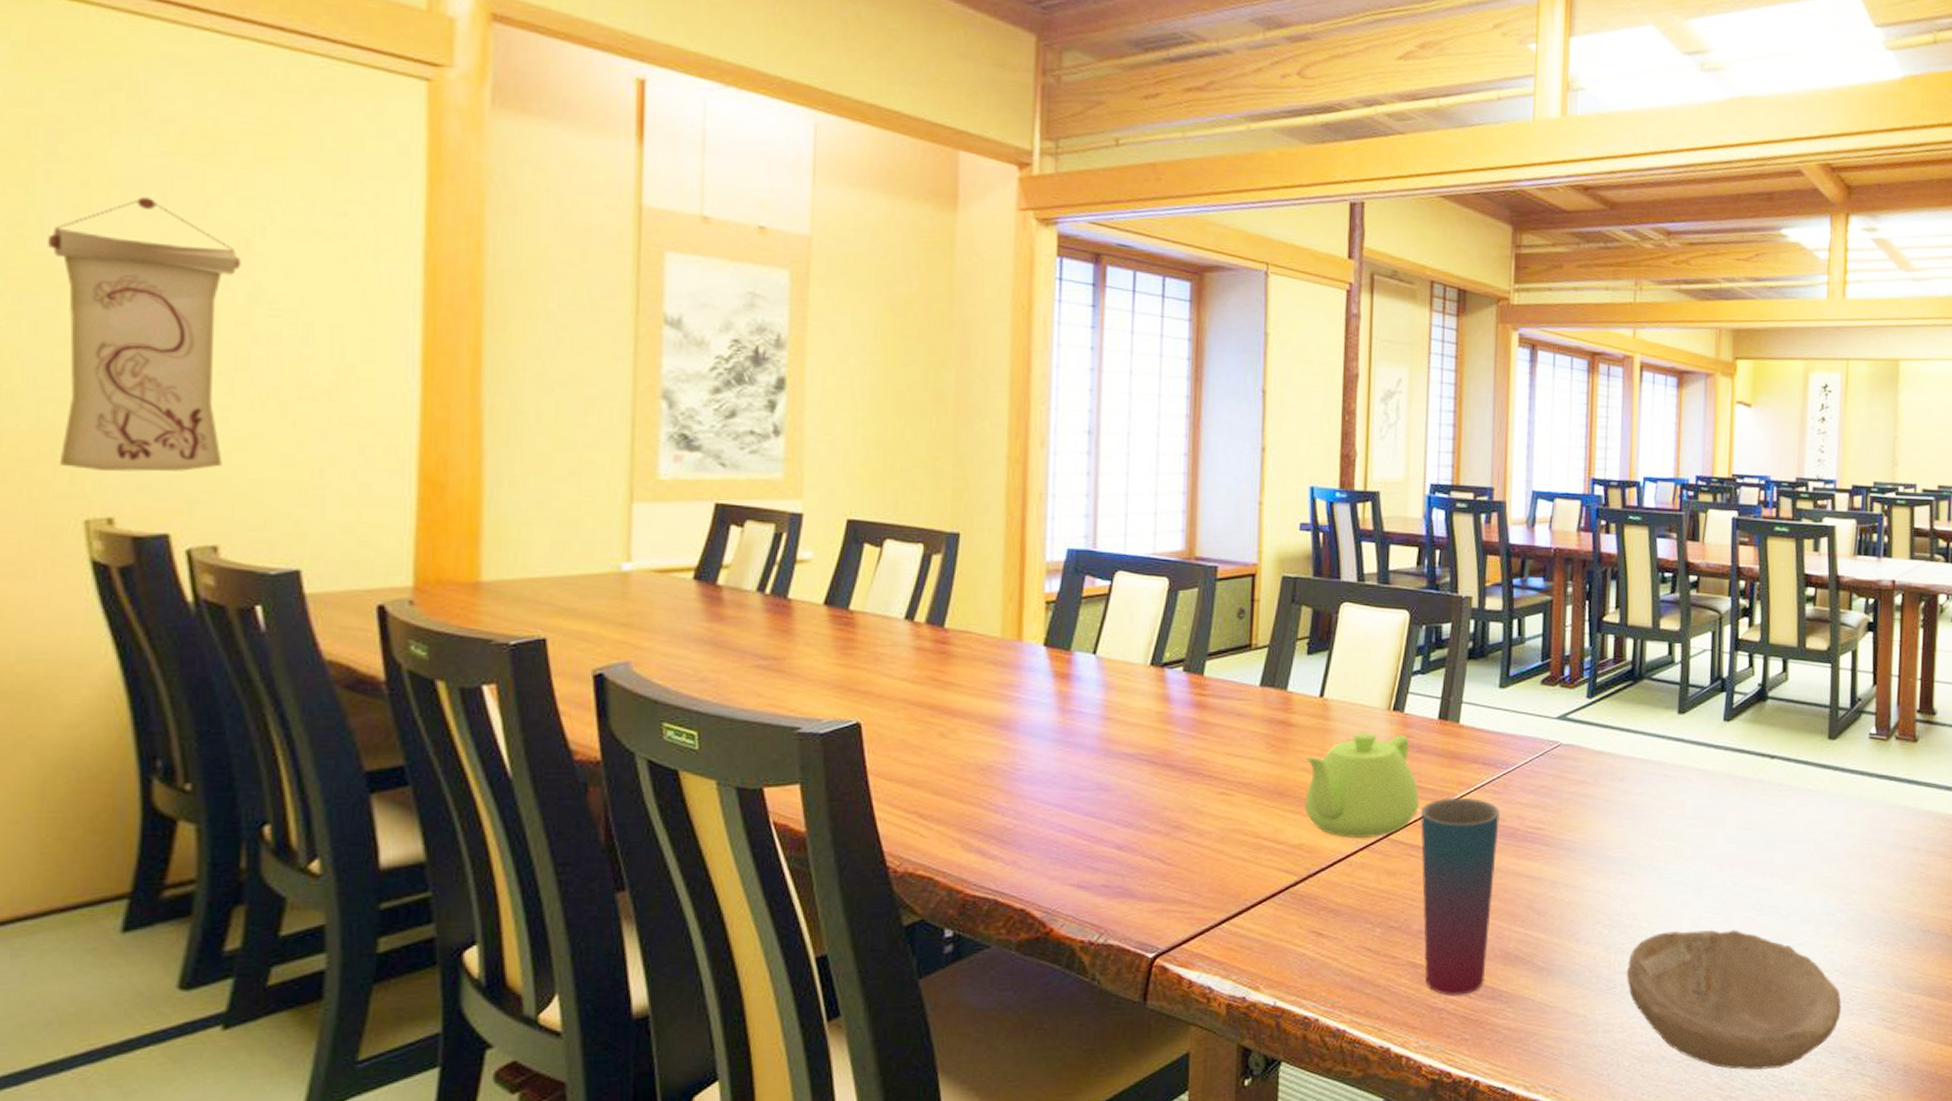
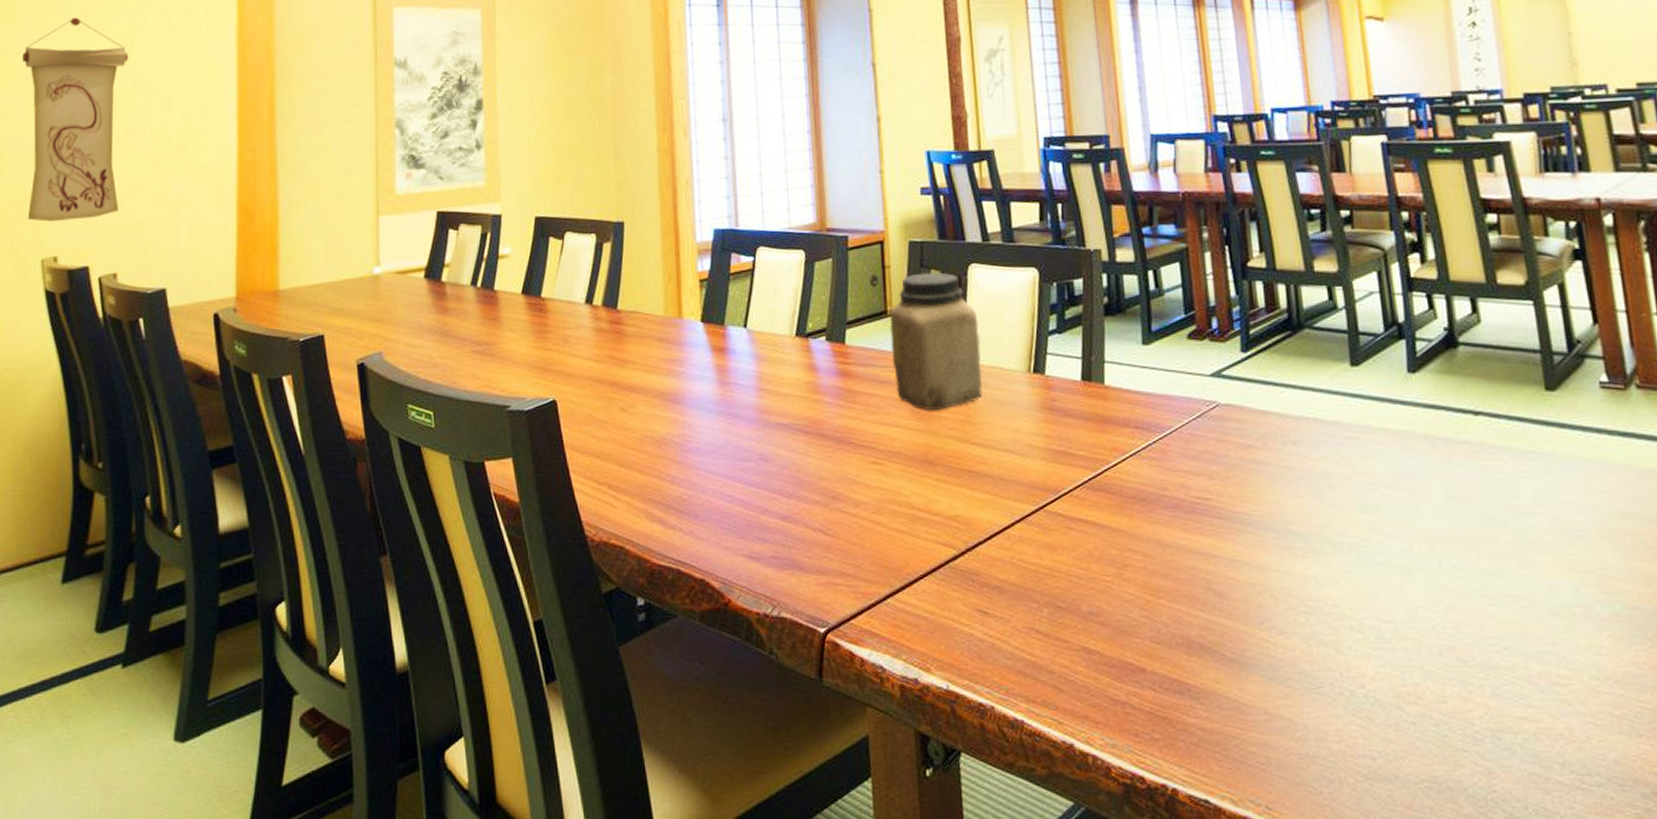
jar: none [1252,608,1345,744] -> present [890,272,983,411]
teapot: present [1304,732,1419,839] -> none [950,396,1073,510]
cup: present [1421,797,1500,995] -> none [1075,464,1169,687]
bowl: present [1626,929,1841,1071] -> none [1333,620,1625,802]

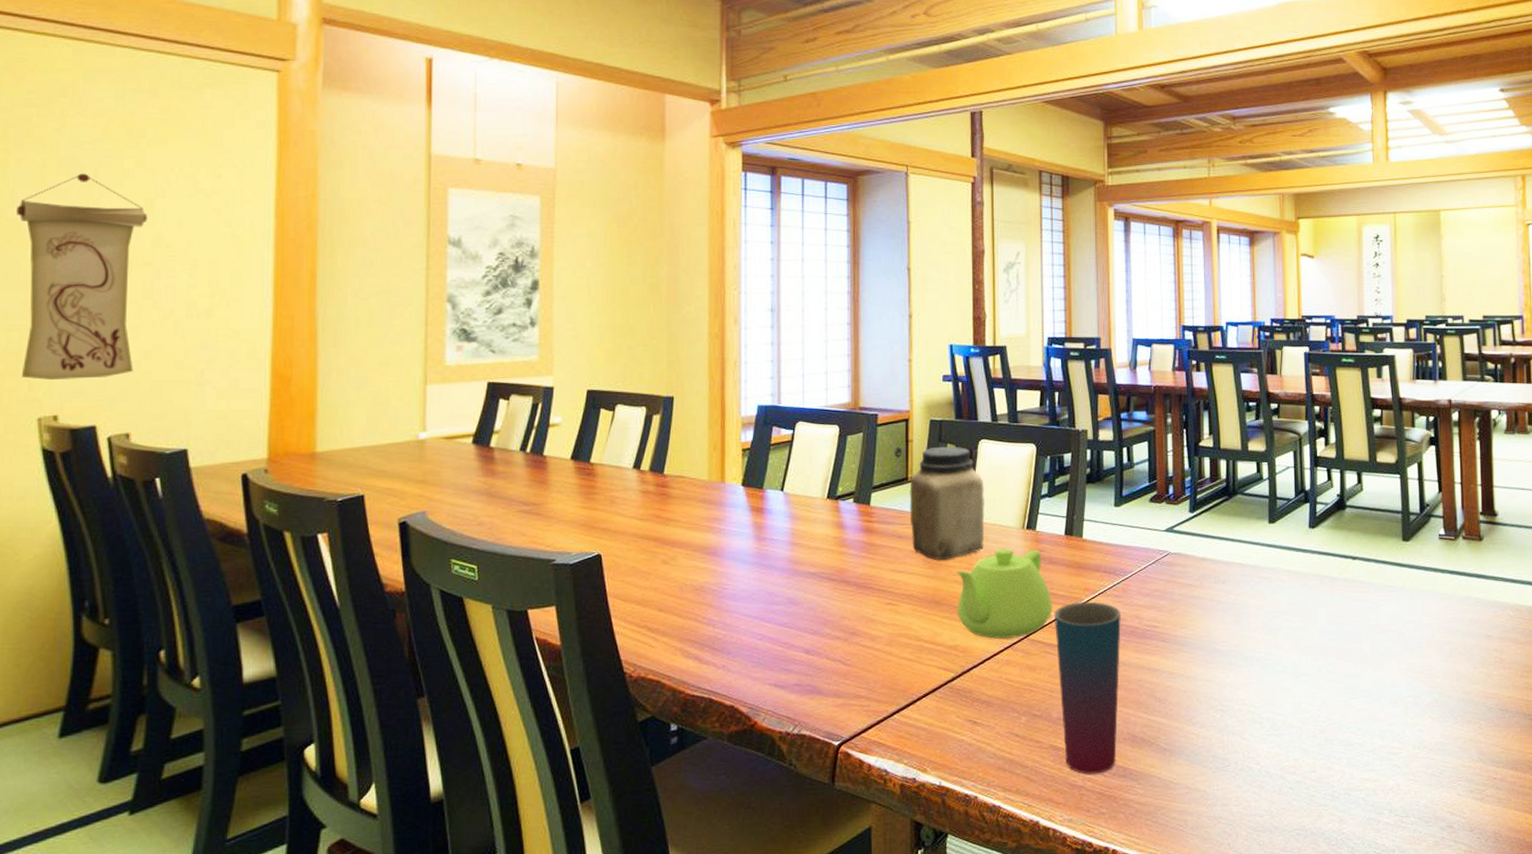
teapot: none [950,396,1073,510] -> present [955,548,1052,639]
cup: none [1075,464,1169,687] -> present [1055,601,1121,774]

